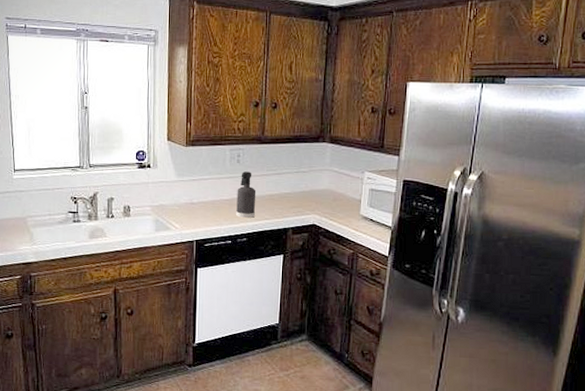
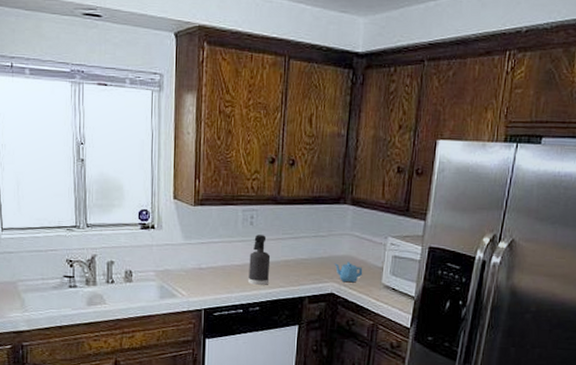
teapot: none [315,195,342,215] -> present [334,261,363,283]

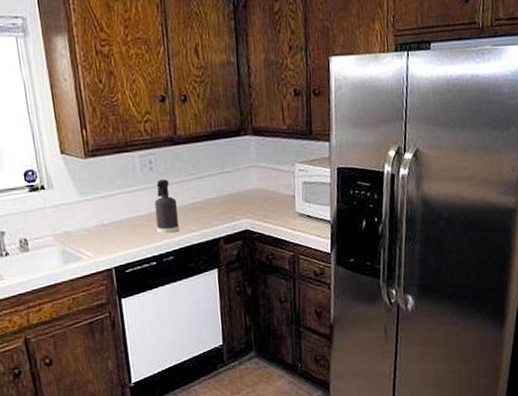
teapot: present [334,261,363,283] -> none [245,194,276,217]

